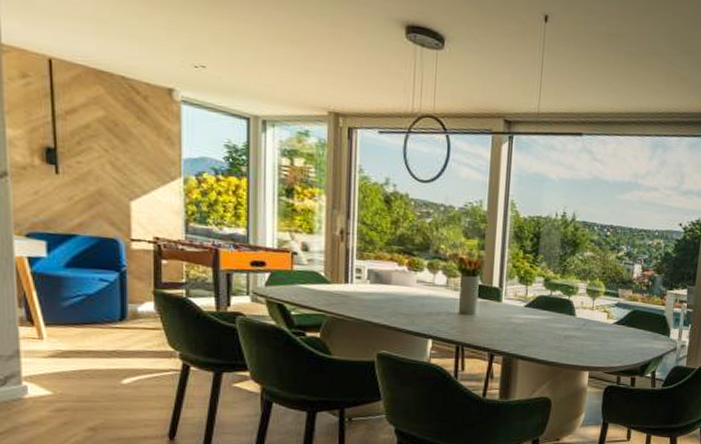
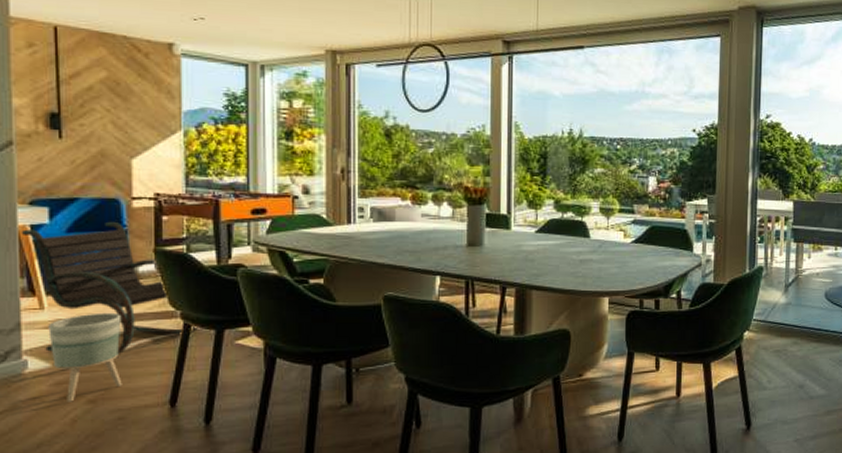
lounge chair: none [17,260,200,387] -> present [20,221,201,354]
planter: none [48,347,122,428] -> present [48,312,122,402]

